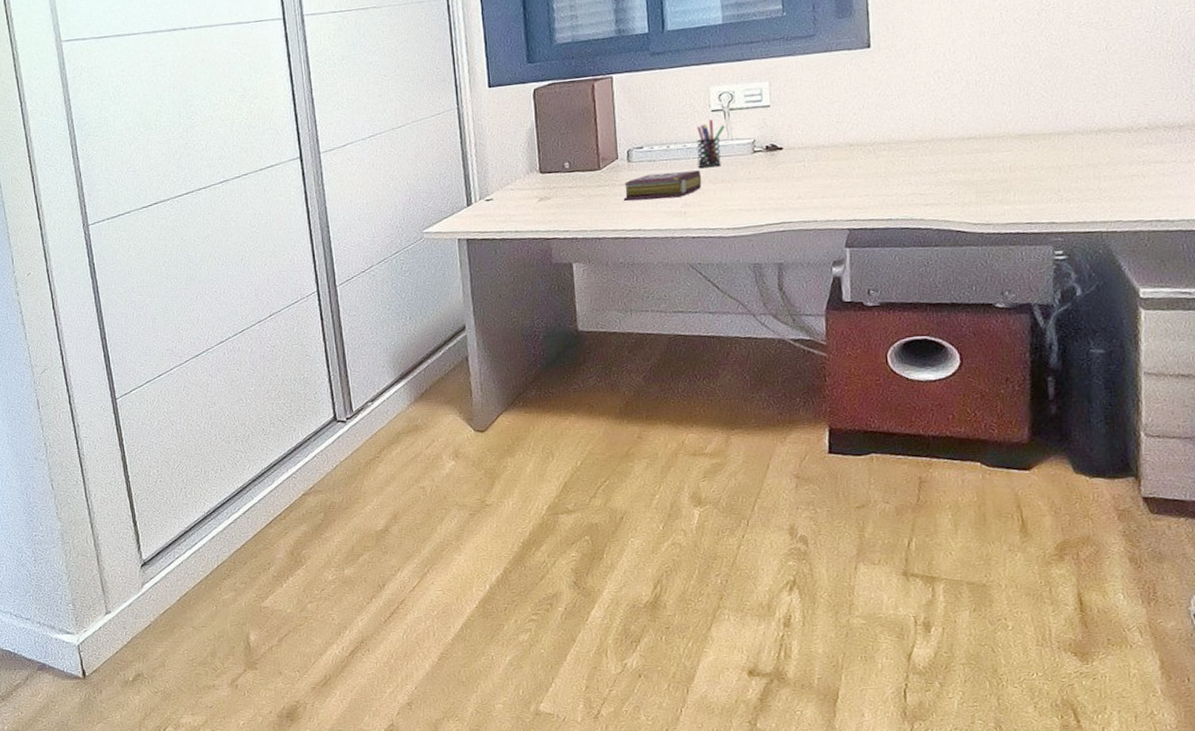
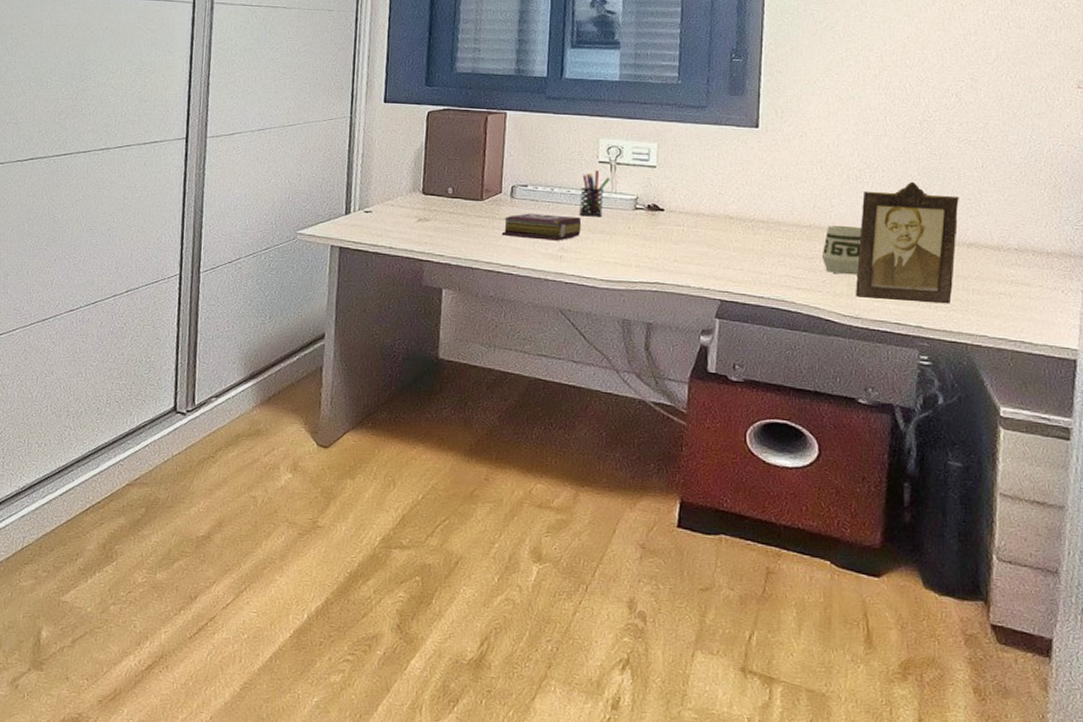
cup: none [946,132,987,184] -> present [821,226,862,275]
photo frame: none [984,76,1085,204] -> present [856,181,959,304]

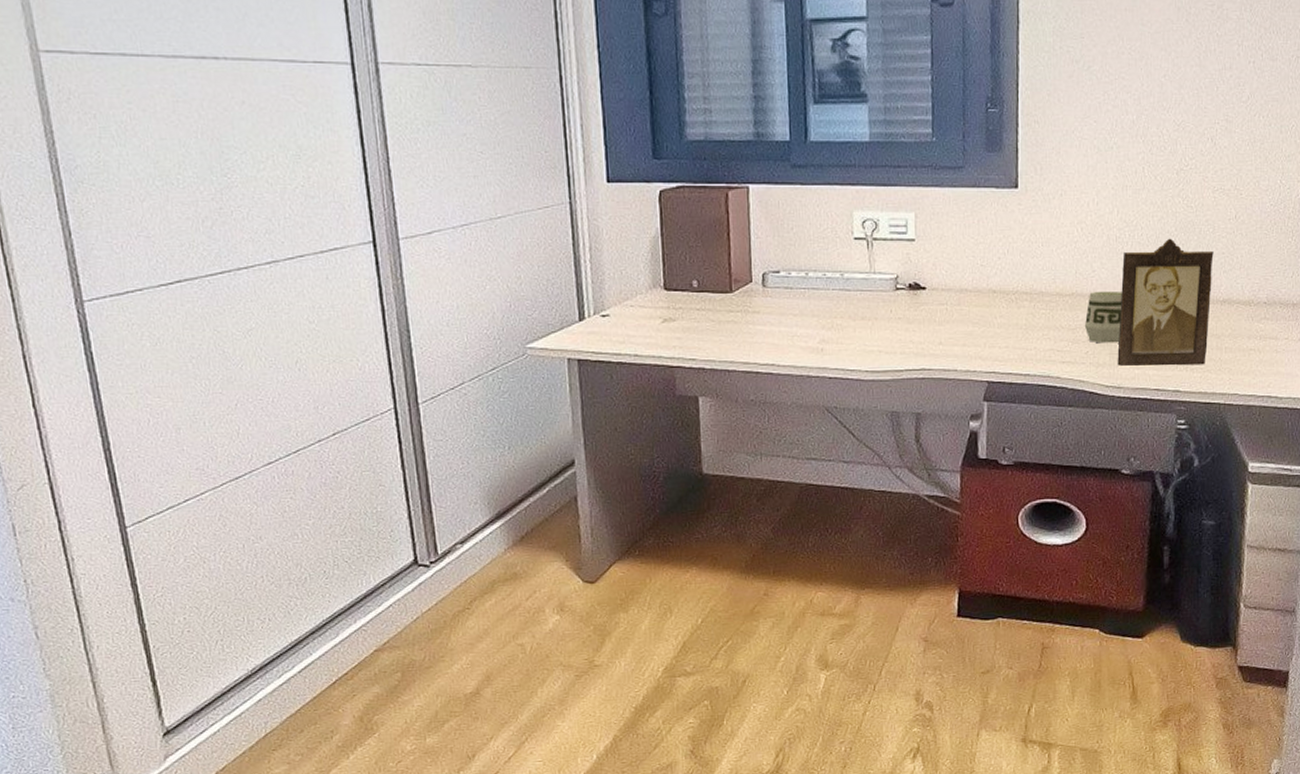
book: present [501,213,582,241] -> none [756,303,841,333]
pen holder: present [579,170,610,216] -> none [837,248,868,301]

